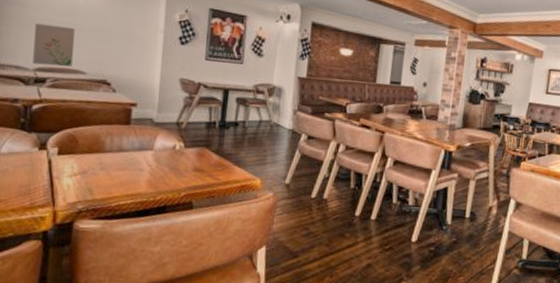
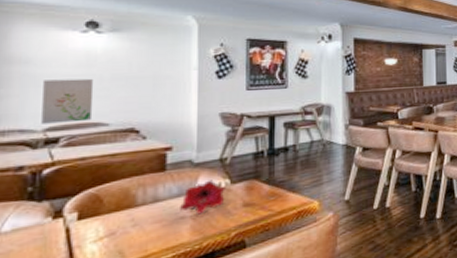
flower: none [139,140,180,170] -> present [178,180,225,215]

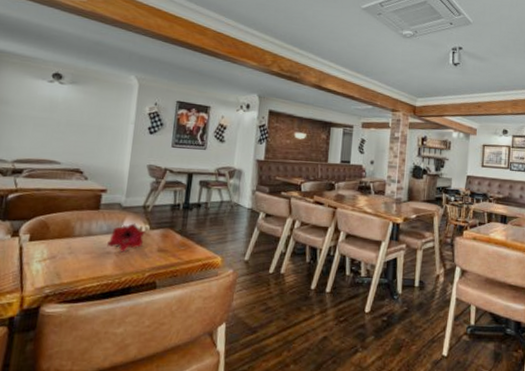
wall art: present [41,78,94,124] -> none [11,119,54,158]

